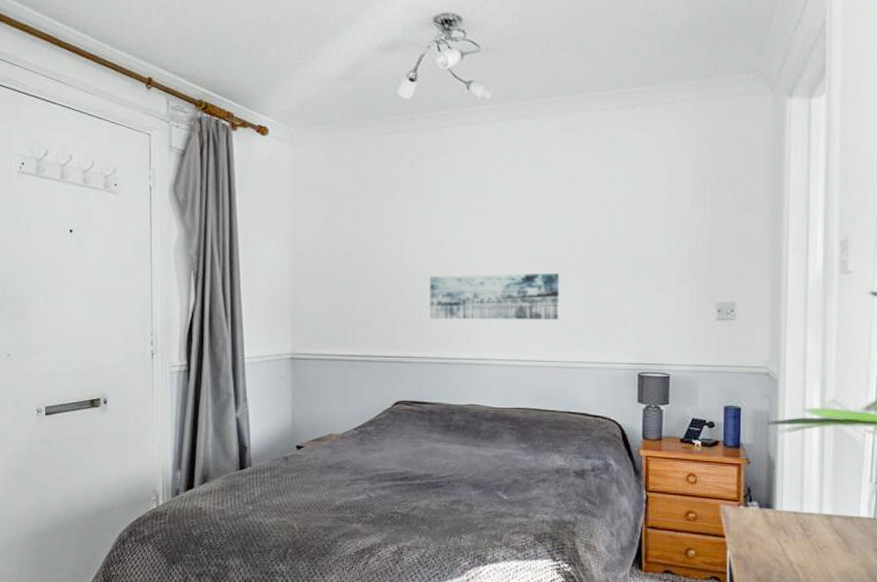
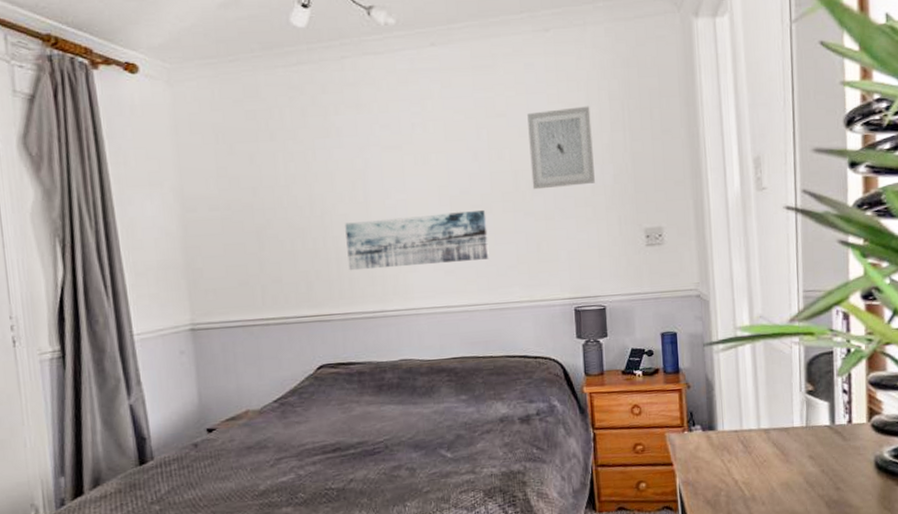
wall art: none [607,181,671,258] -> present [527,106,595,190]

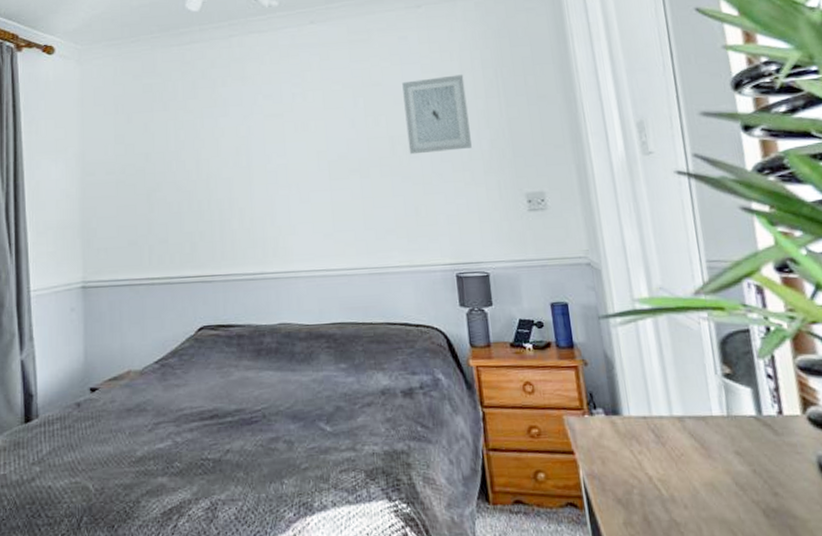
wall art: present [345,209,489,271] -> none [228,174,368,233]

